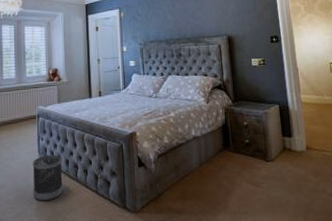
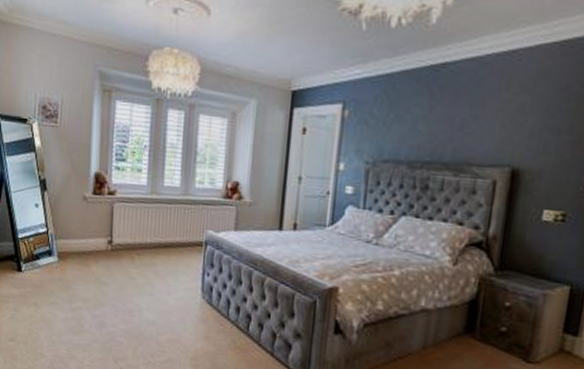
wastebasket: present [32,154,63,202] -> none [189,295,232,353]

